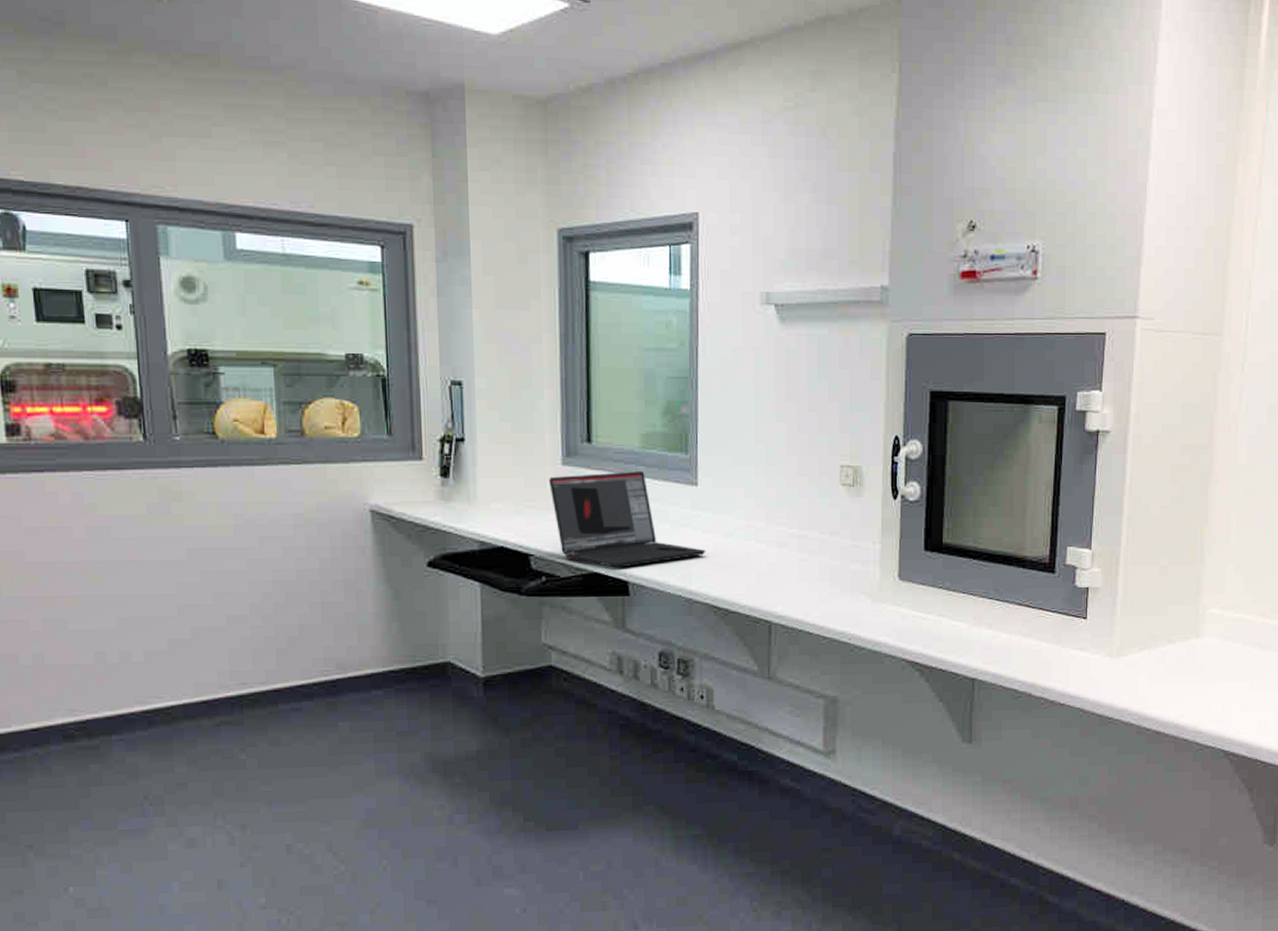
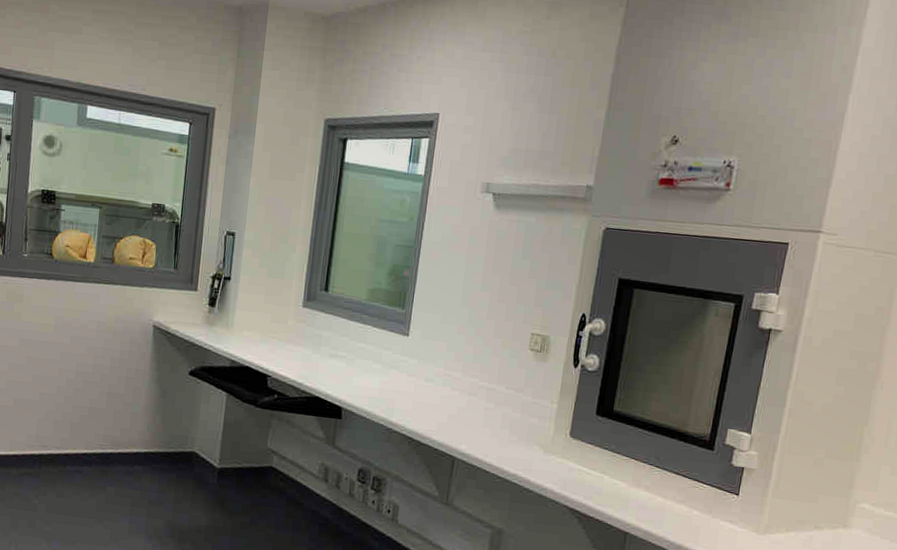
laptop: present [549,470,706,568] -> none [290,315,409,396]

